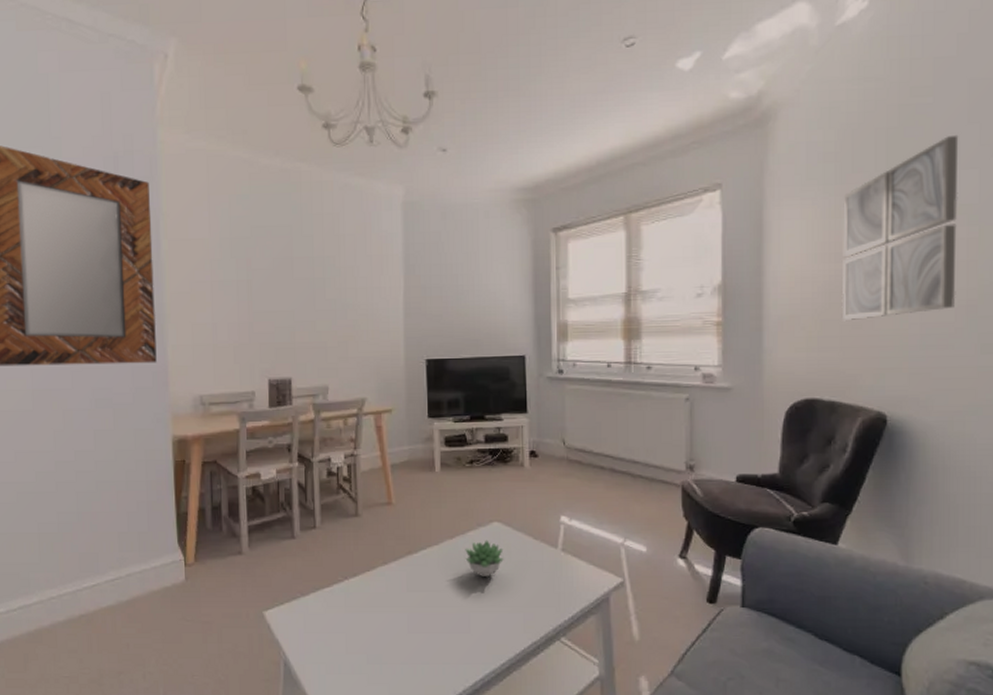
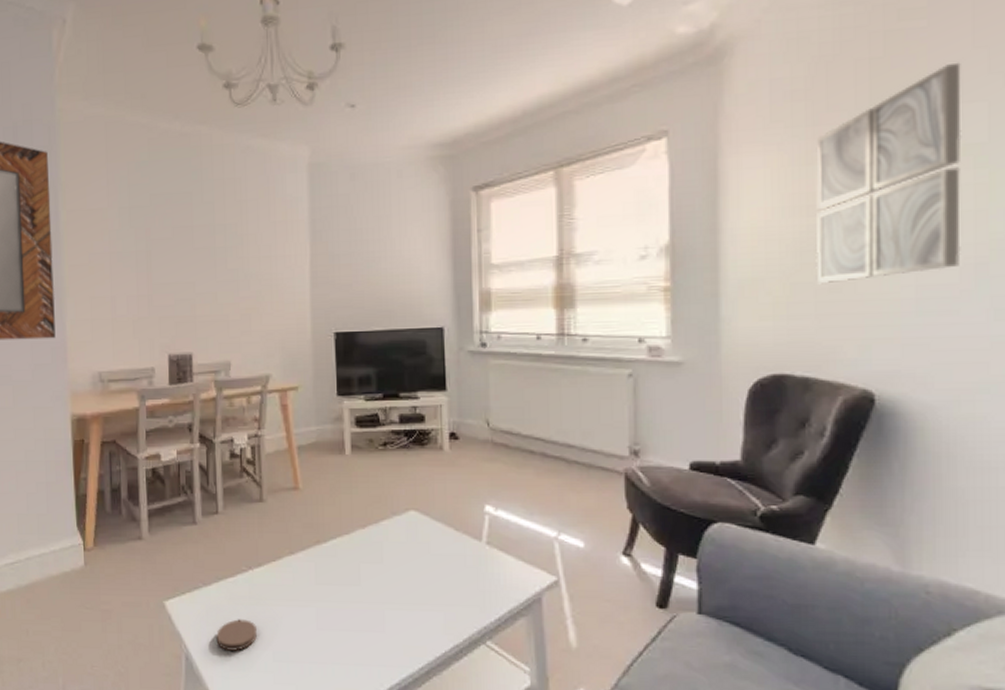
coaster: none [313,626,352,655] -> present [216,619,257,651]
succulent plant: present [465,540,504,578] -> none [378,530,421,572]

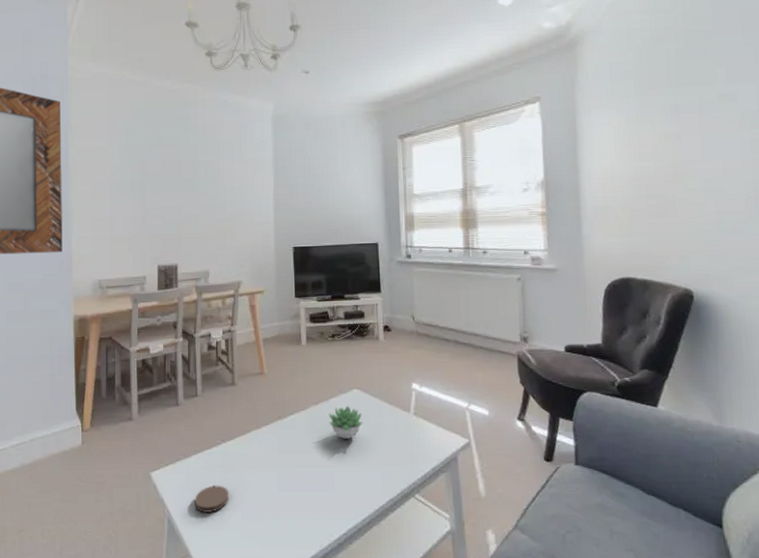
succulent plant: none [378,530,421,572] -> present [328,405,363,440]
wall art: present [815,62,962,285] -> none [644,55,745,211]

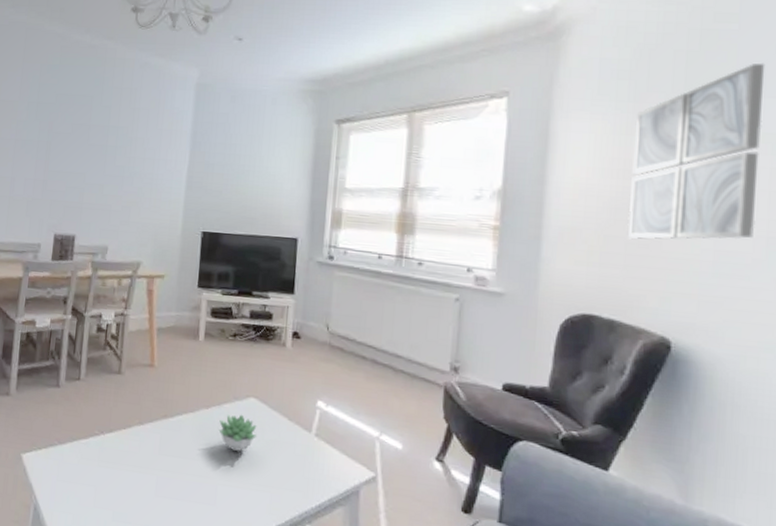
coaster: present [194,485,229,513] -> none [63,478,101,507]
wall art: none [644,55,745,211] -> present [627,63,765,240]

